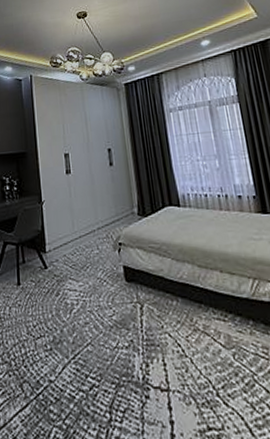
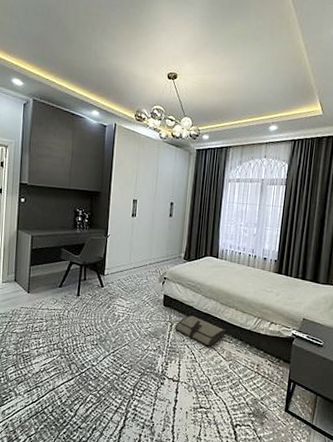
tool roll: none [146,289,216,331] -> present [175,315,226,347]

